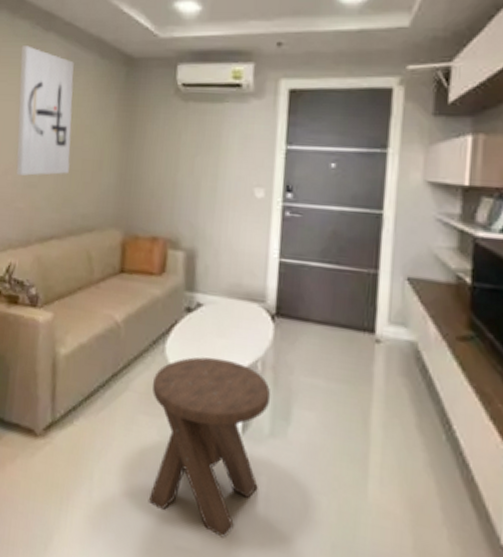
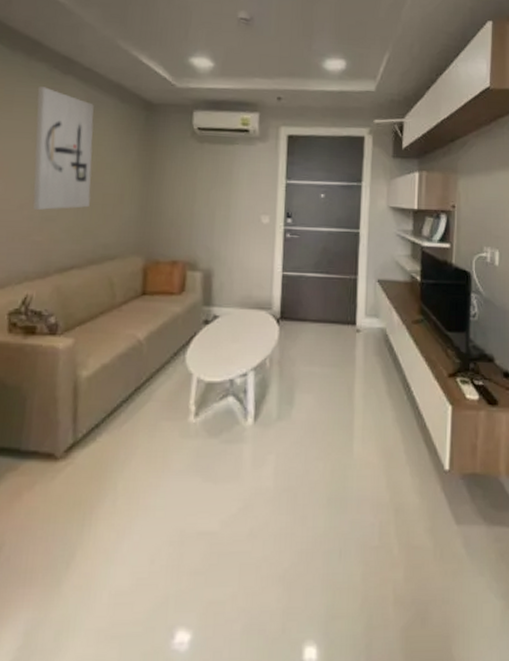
music stool: present [148,357,271,538] -> none [171,360,278,514]

